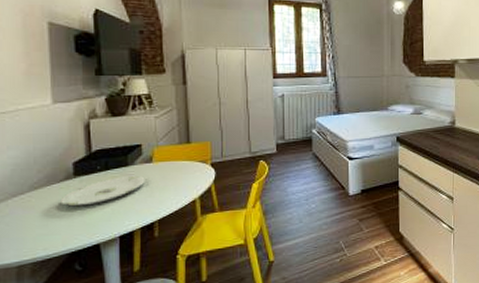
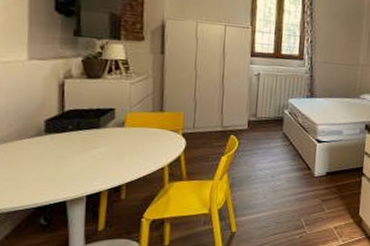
plate: present [60,176,145,207] -> none [30,138,116,163]

